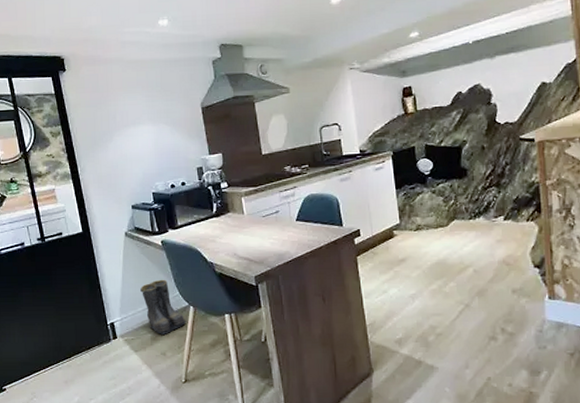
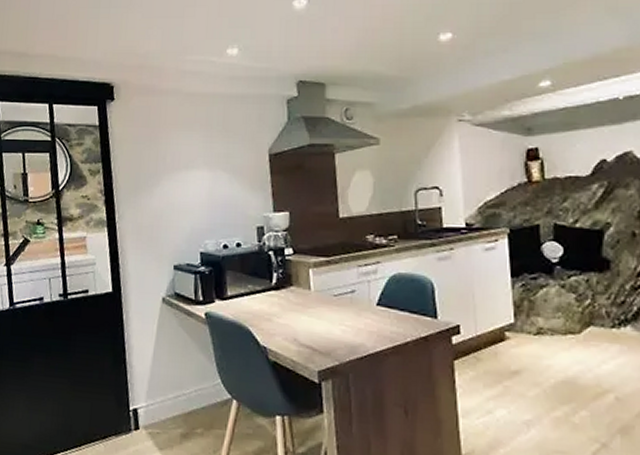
boots: present [140,279,187,334] -> none [174,361,227,432]

